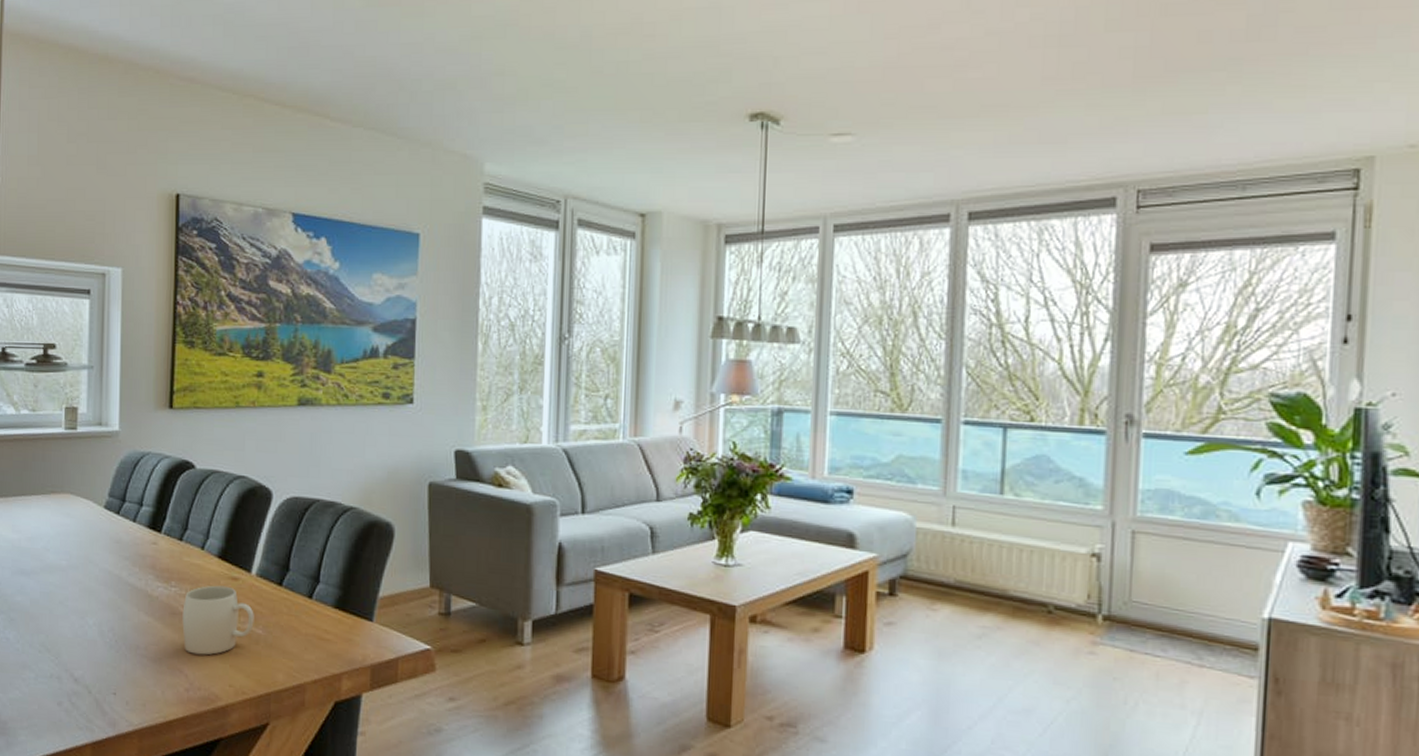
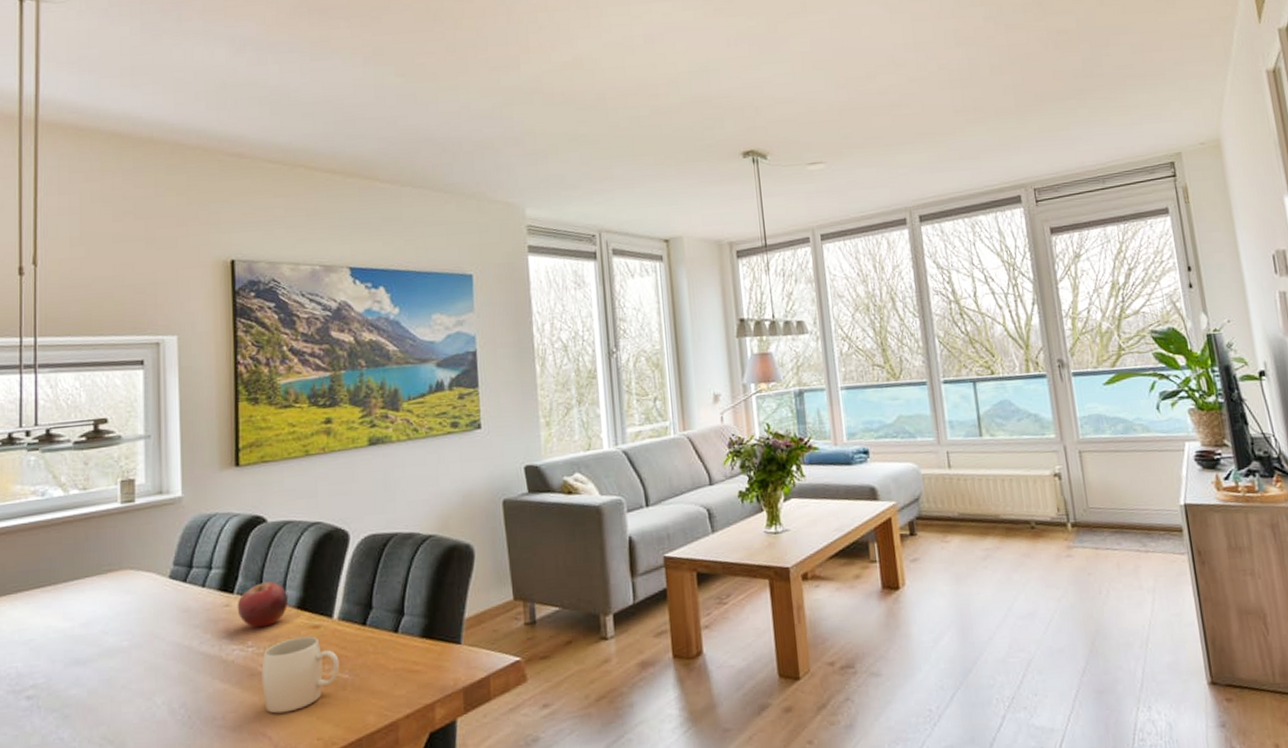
fruit: none [163,527,211,570] -> present [237,581,289,628]

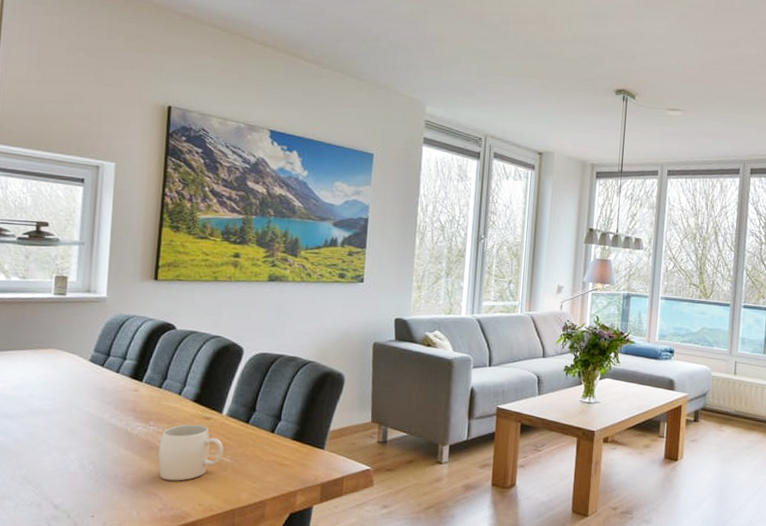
fruit: present [237,581,289,628] -> none [144,377,188,412]

